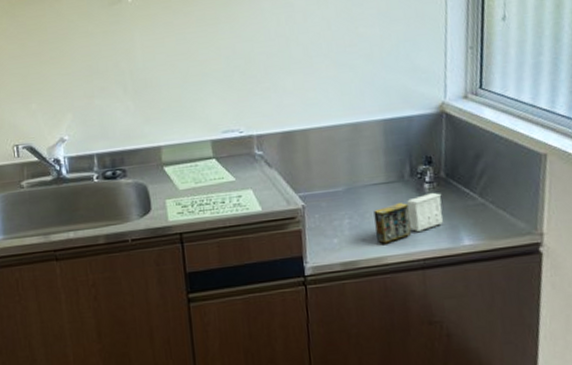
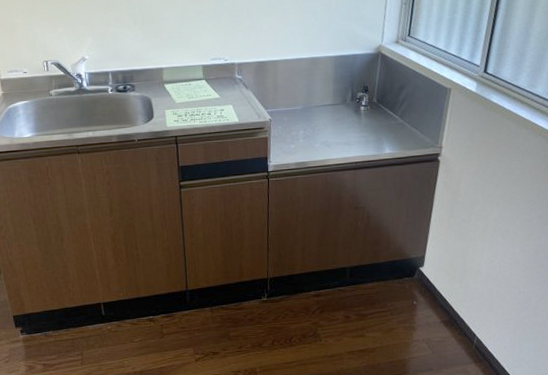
box: present [373,192,443,244] -> none [322,113,373,150]

